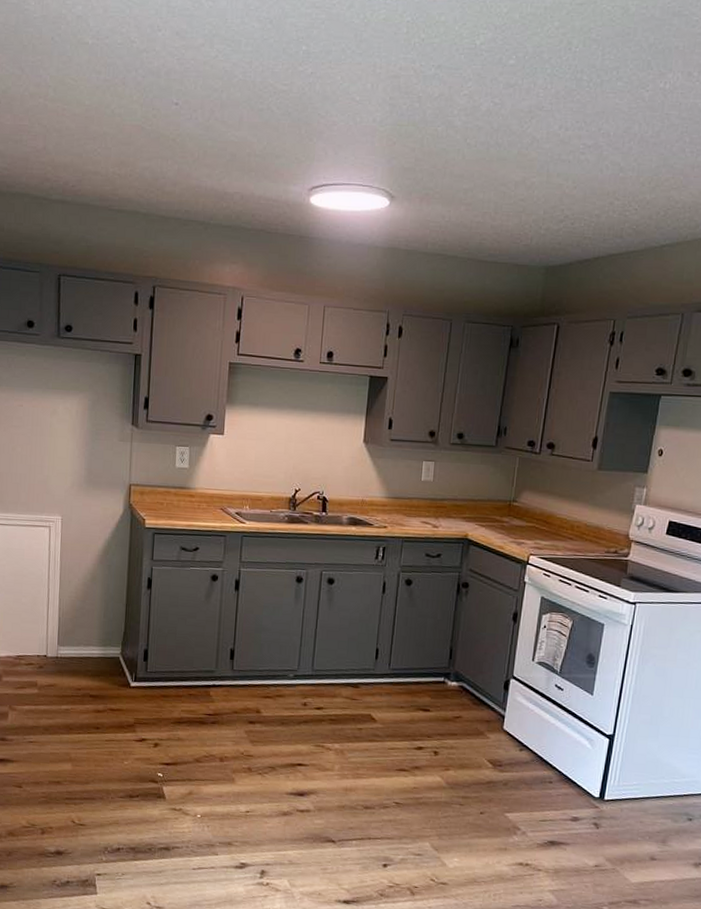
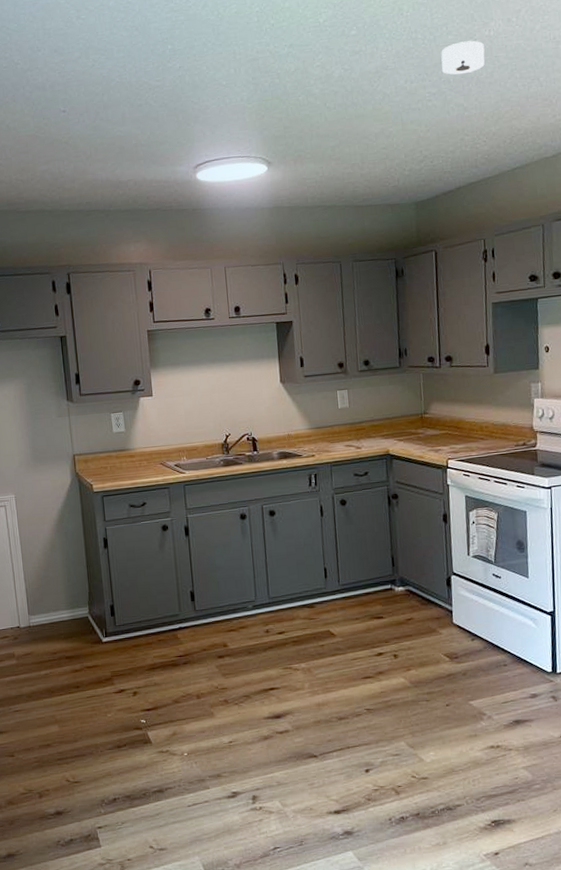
smoke detector: none [603,91,656,129] -> present [441,40,485,75]

